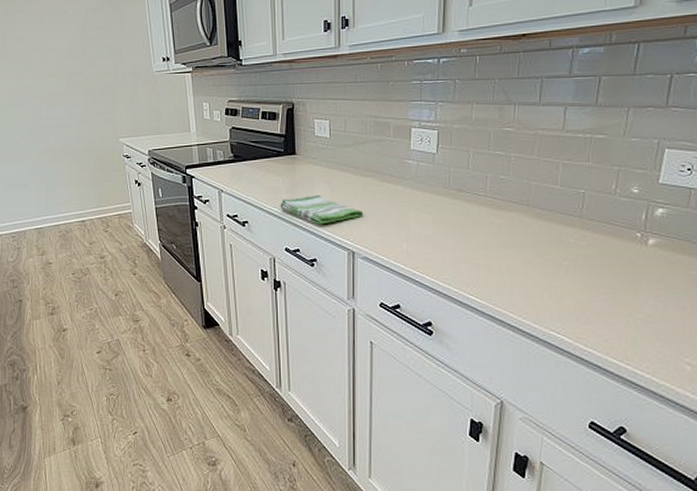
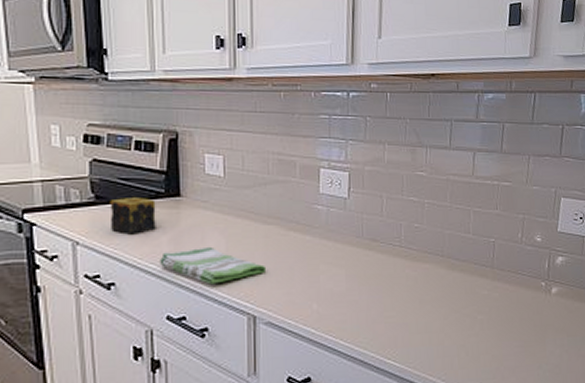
candle: none [244,156,277,185] -> present [109,198,156,235]

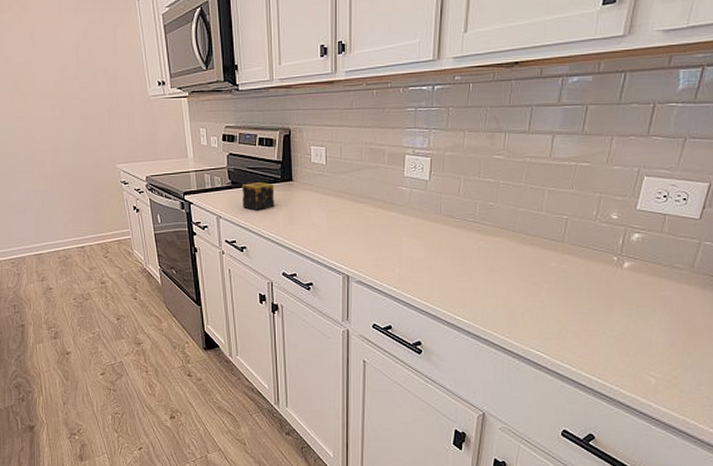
dish towel: present [160,246,267,284] -> none [277,220,359,250]

